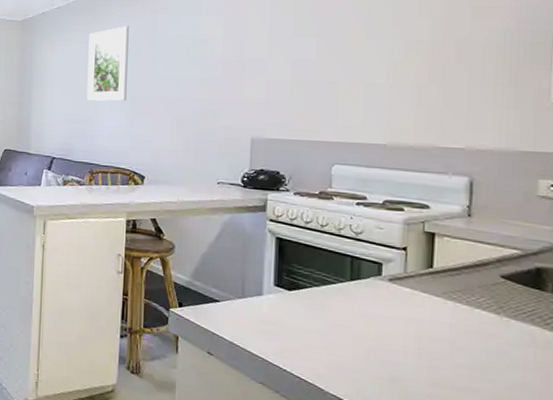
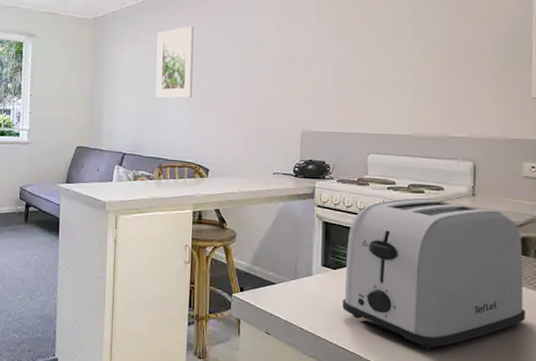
toaster: none [299,216,539,389] -> present [342,198,525,350]

